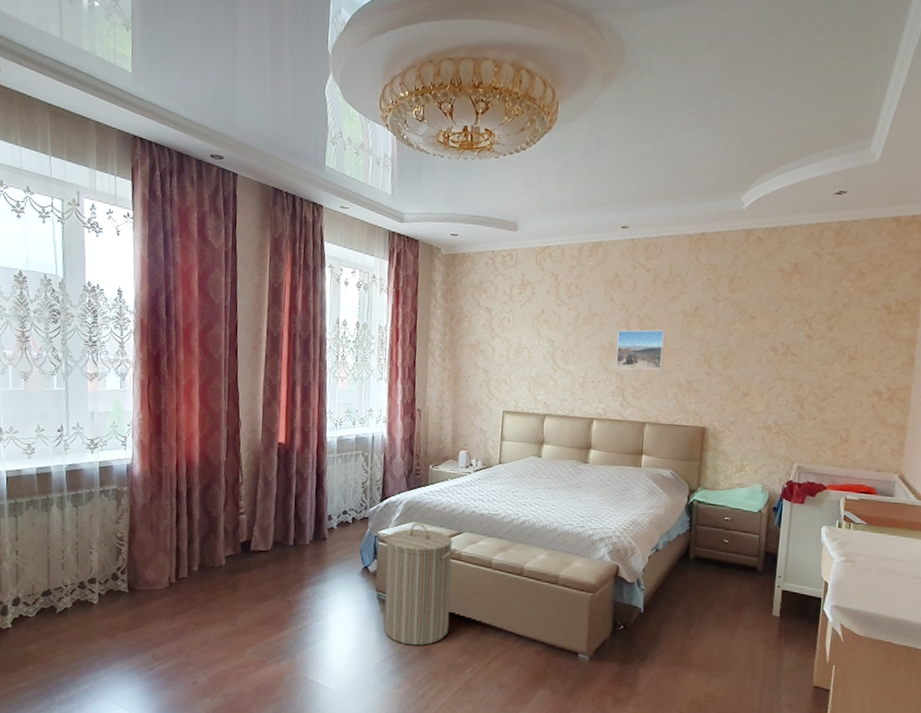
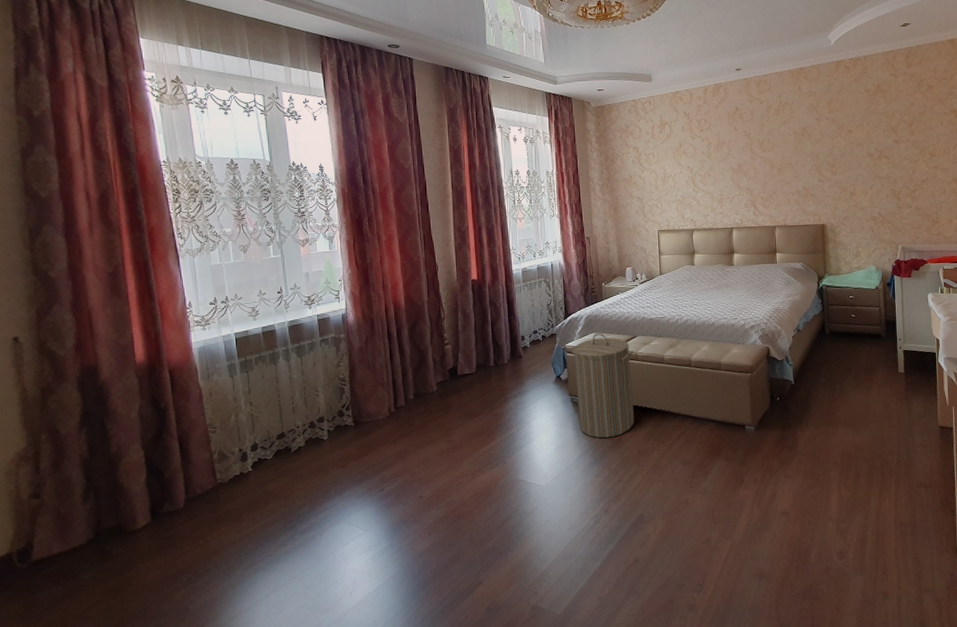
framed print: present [615,329,665,371] -> none [743,149,783,185]

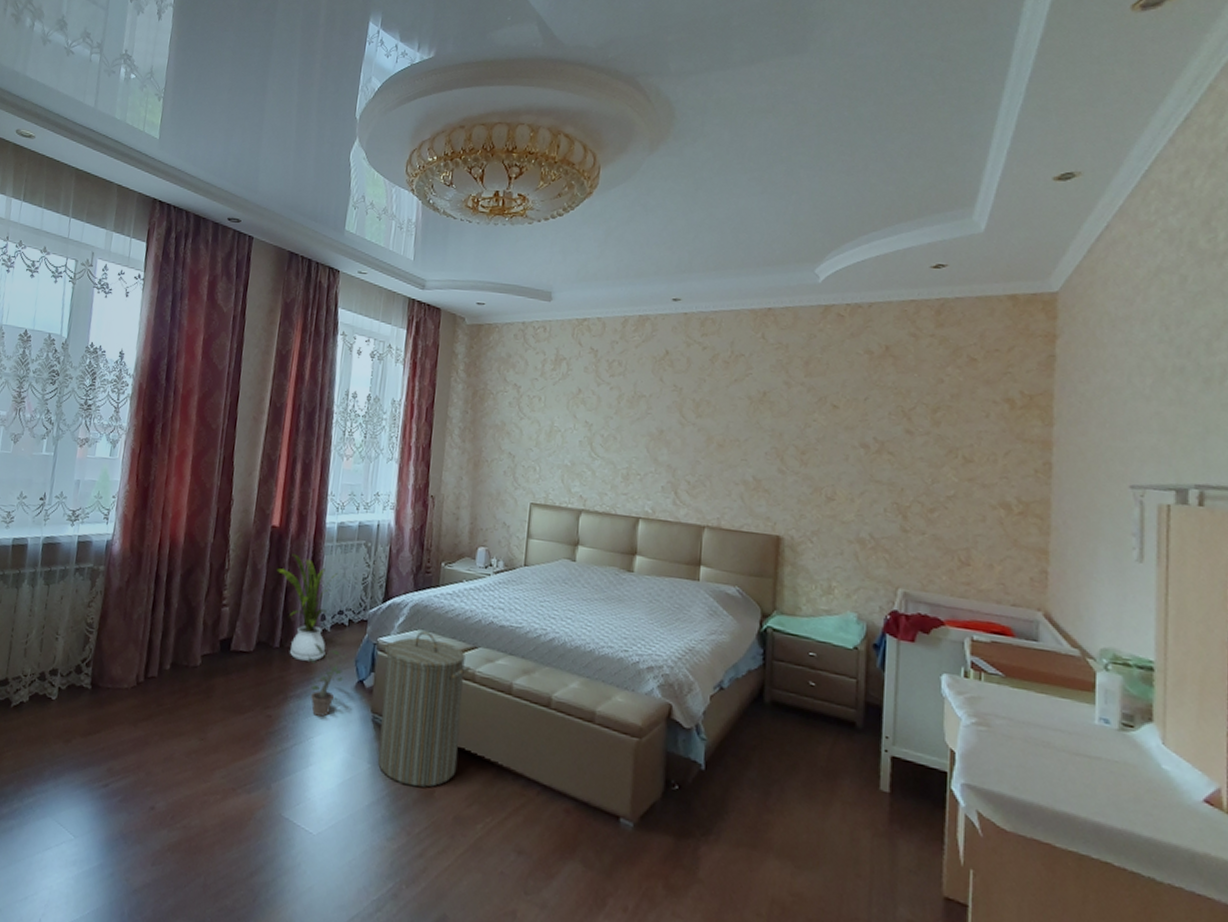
house plant: none [481,297,529,371] -> present [276,554,338,661]
potted plant: none [517,357,546,407] -> present [308,643,348,717]

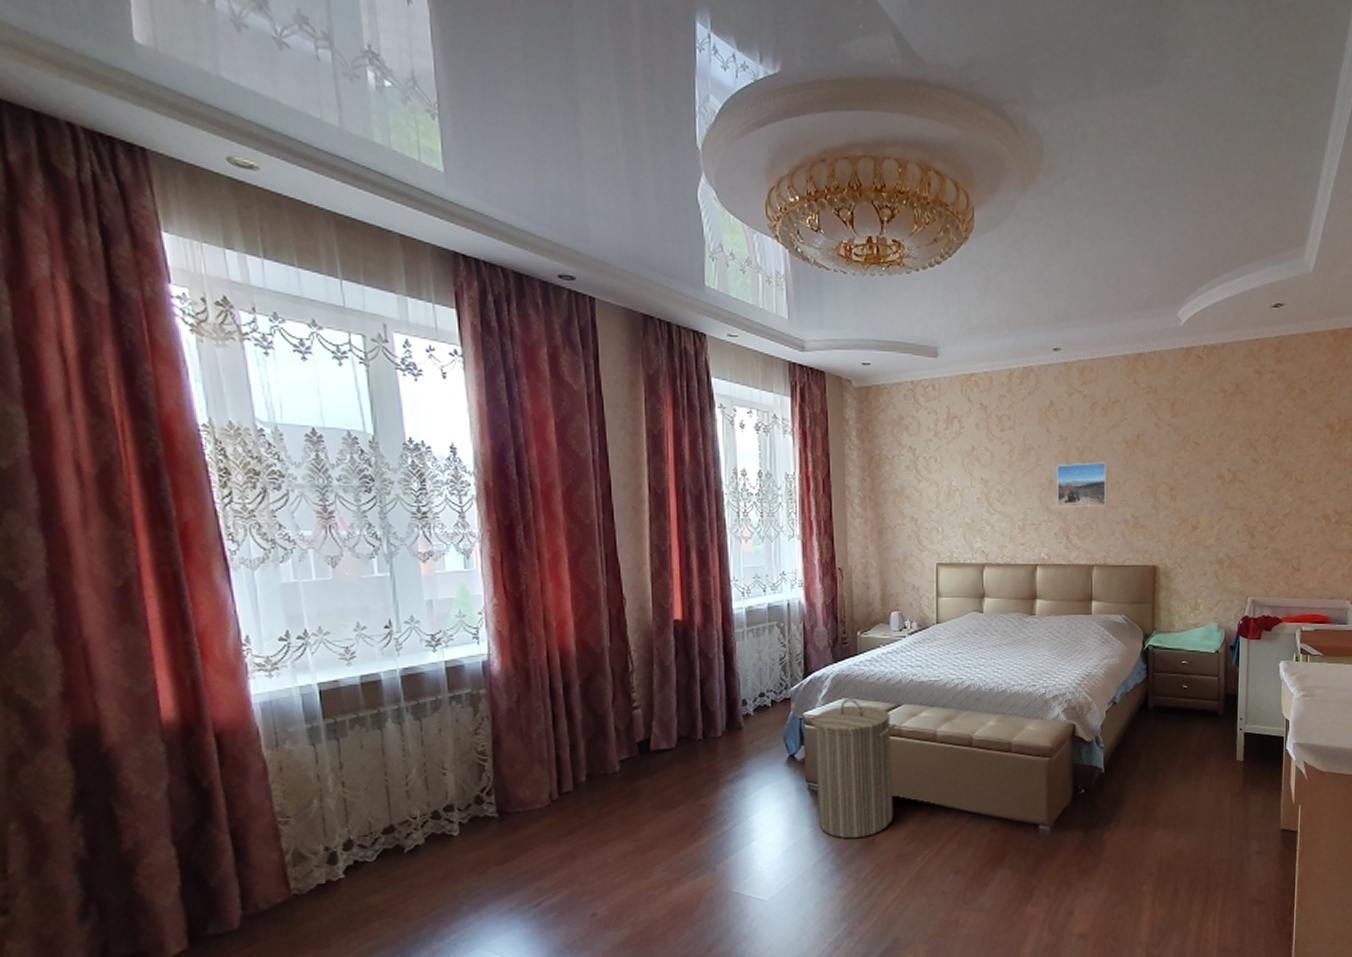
house plant: present [276,554,338,661] -> none [687,645,753,747]
potted plant: present [308,643,348,717] -> none [735,729,775,795]
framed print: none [666,415,727,465] -> present [1056,462,1108,508]

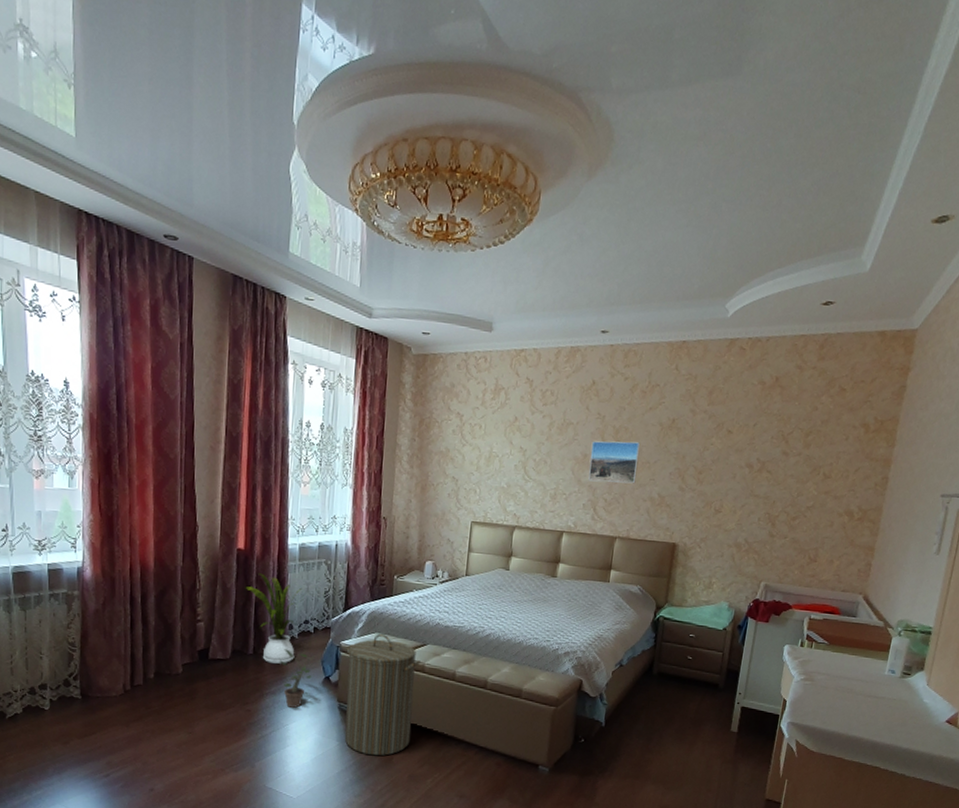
house plant: none [687,645,753,747] -> present [245,573,302,664]
potted plant: none [735,729,775,795] -> present [280,649,314,708]

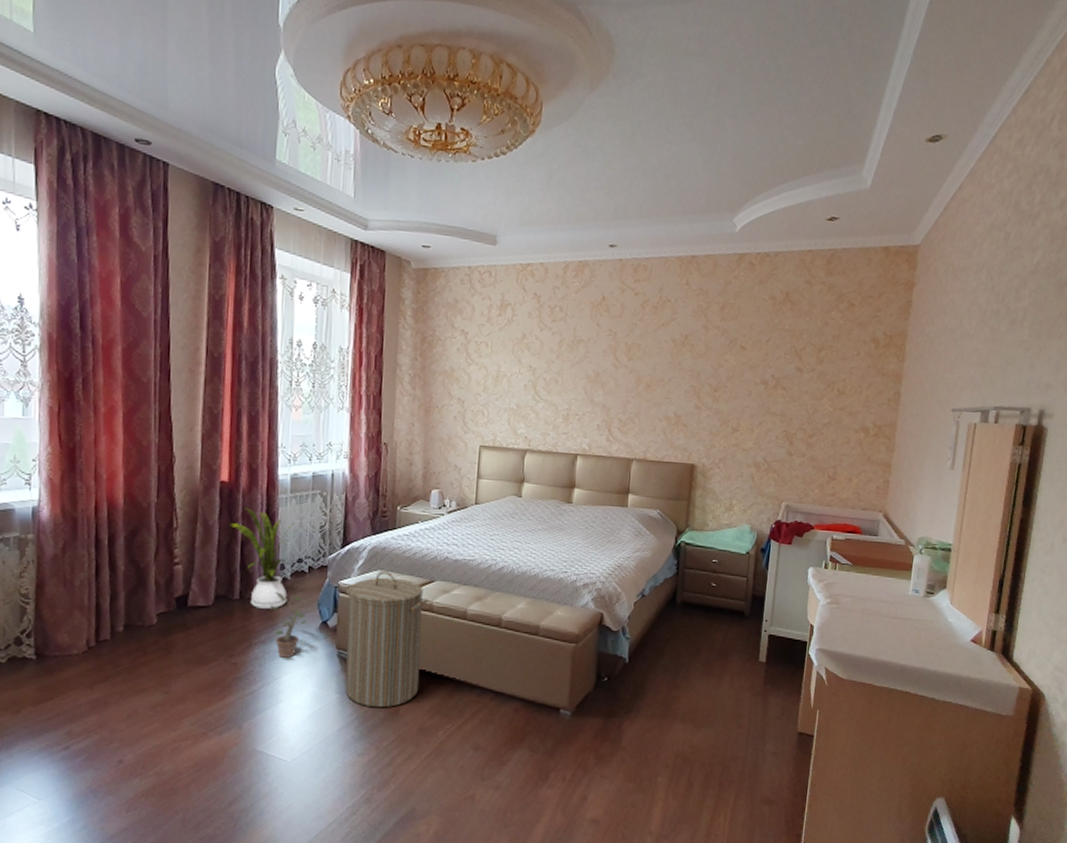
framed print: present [588,441,640,484] -> none [602,358,654,403]

